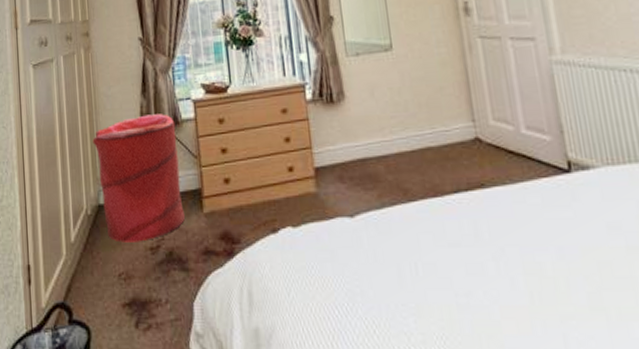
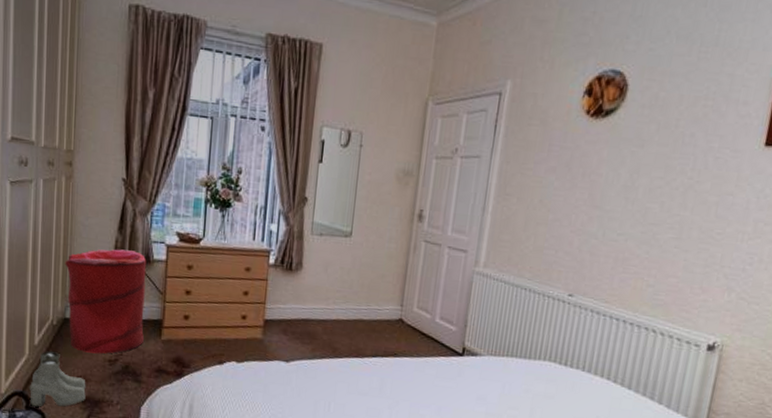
boots: none [71,248,131,320] -> present [30,351,86,407]

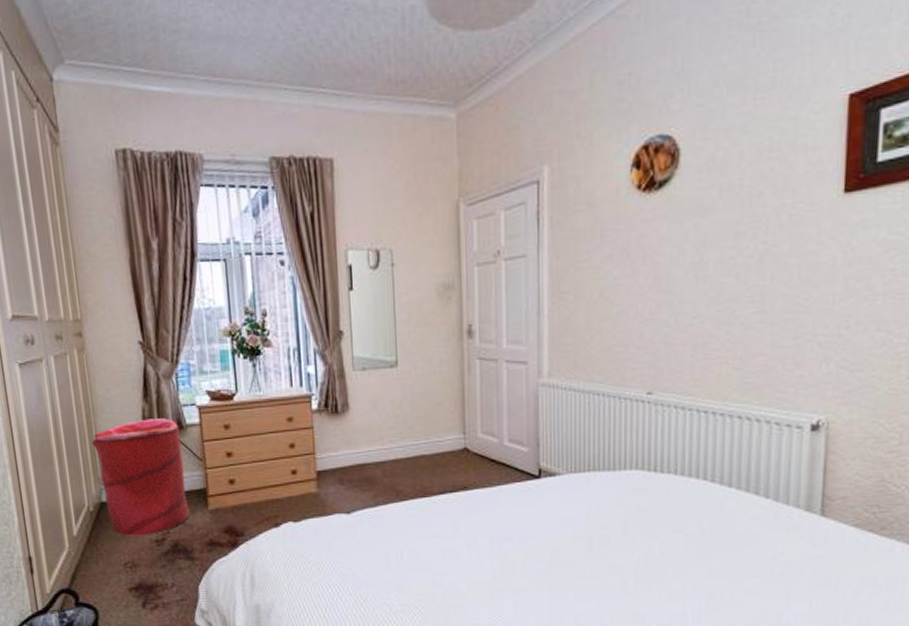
boots: present [30,351,86,407] -> none [76,540,138,602]

